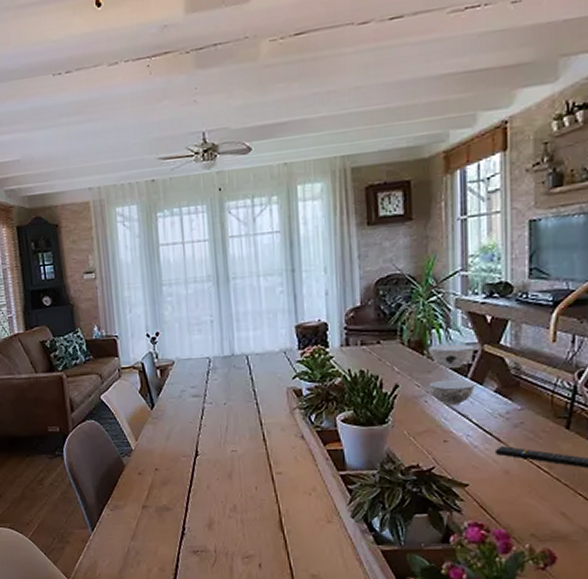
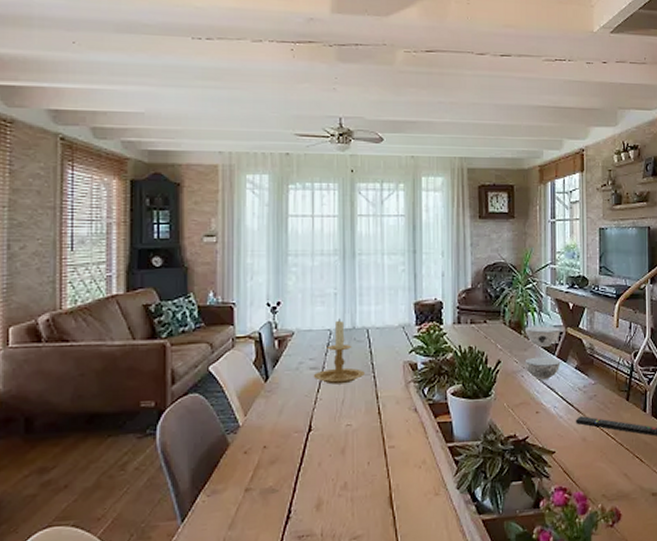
candle holder: none [195,346,247,412] -> present [313,318,365,385]

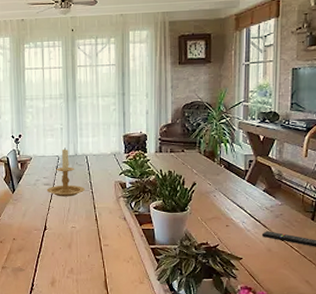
bowl: present [524,325,561,380] -> none [217,155,251,200]

